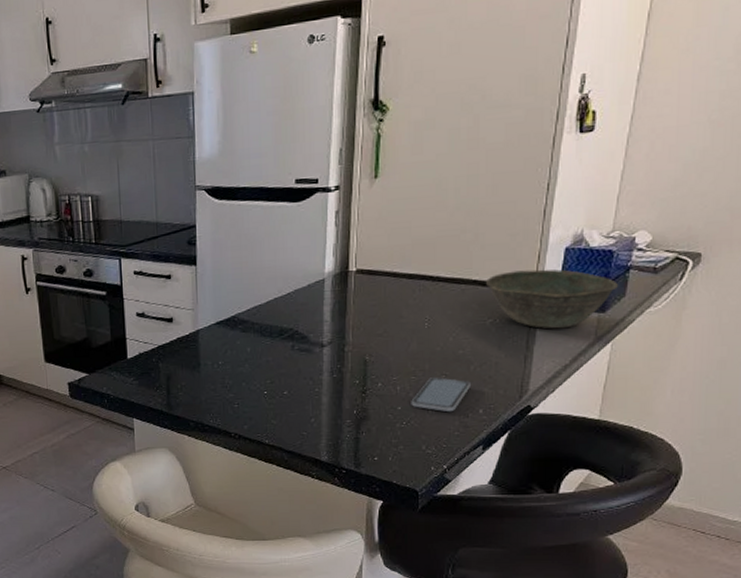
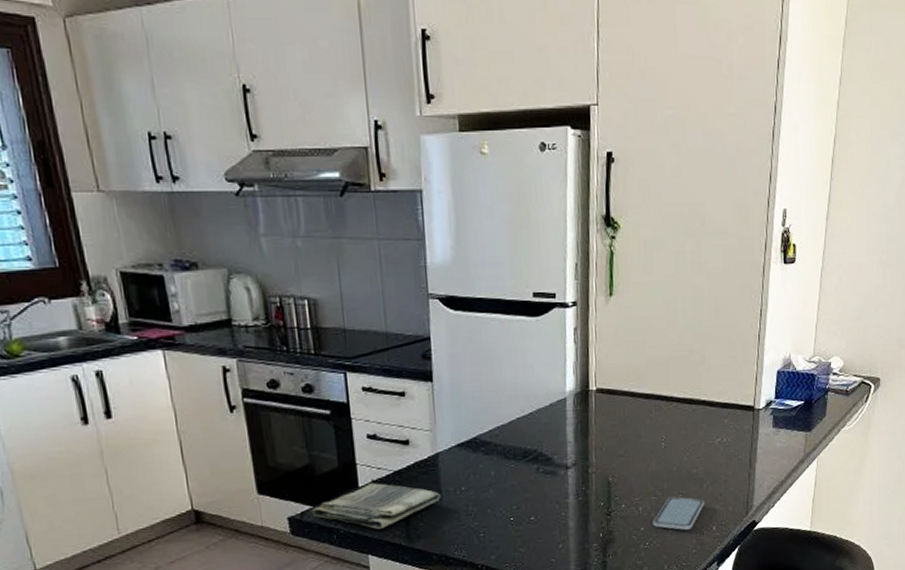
dish towel: none [87,355,200,396] -> present [311,483,441,529]
bowl: present [486,269,618,329] -> none [713,390,819,447]

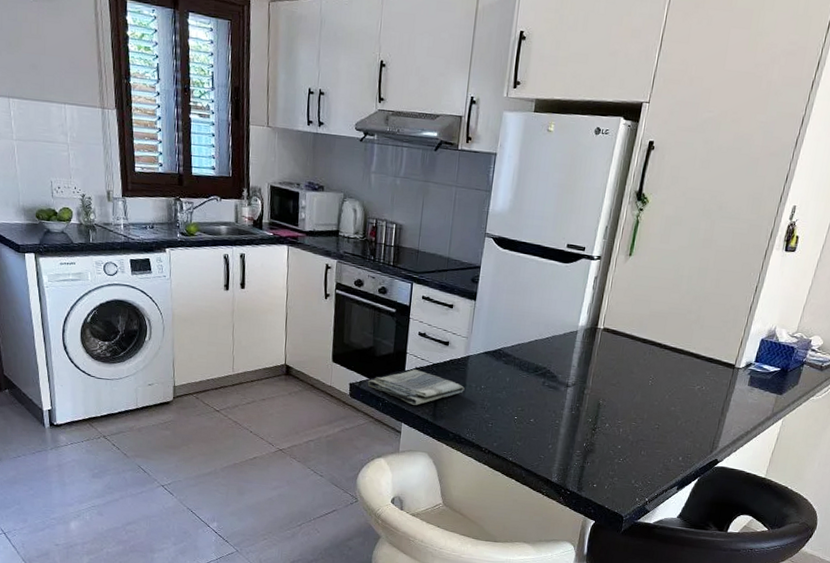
smartphone: present [652,496,704,531] -> none [628,425,676,456]

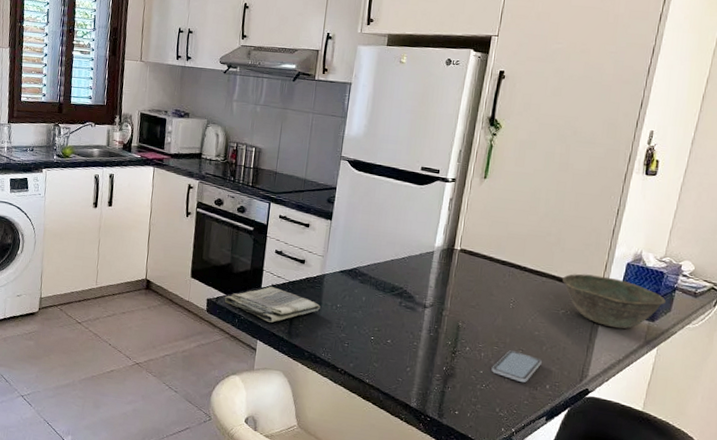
smartphone: none [628,425,676,456] -> present [491,350,542,383]
bowl: none [700,350,794,403] -> present [562,273,666,329]

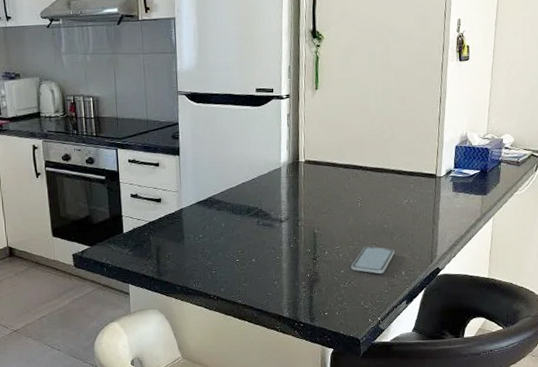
dish towel: present [224,286,320,323] -> none [89,230,184,265]
bowl: present [562,273,666,329] -> none [401,162,494,208]

